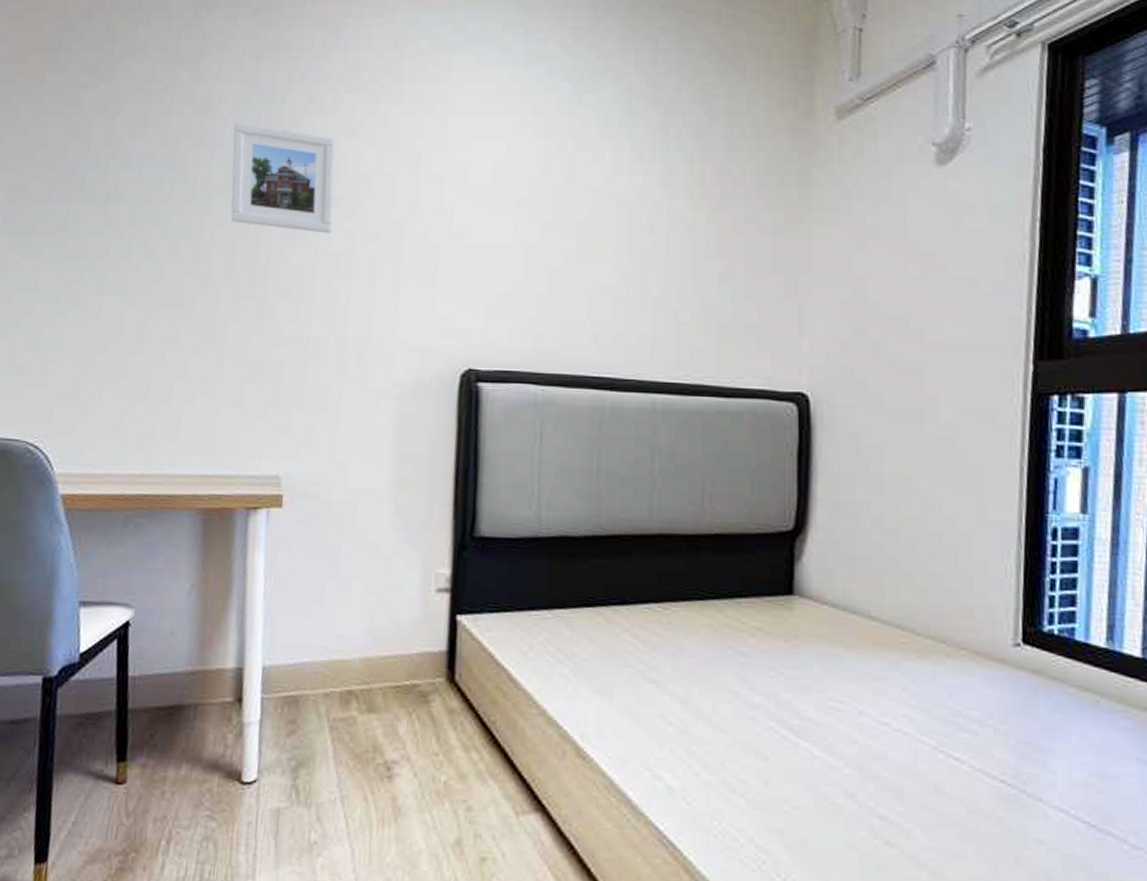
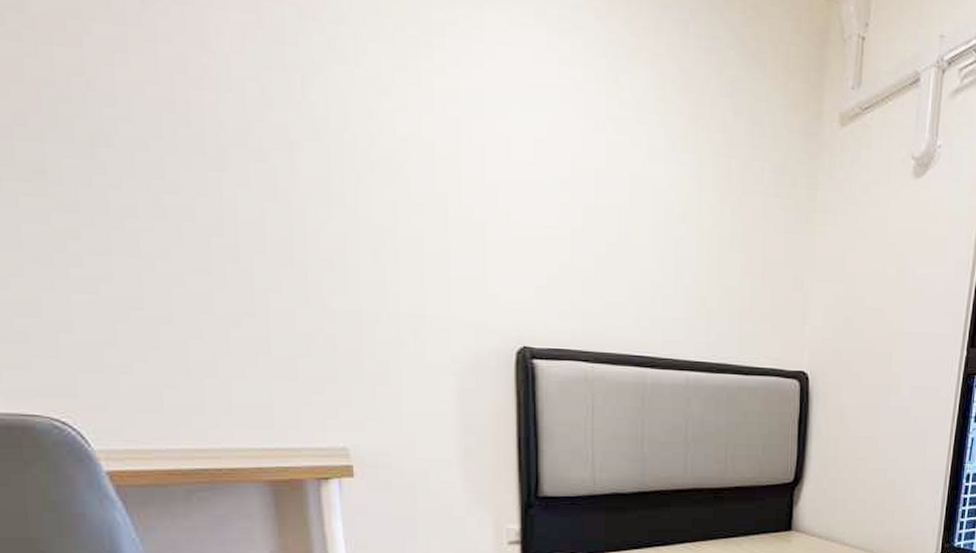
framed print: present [230,123,335,234] -> none [239,62,371,203]

